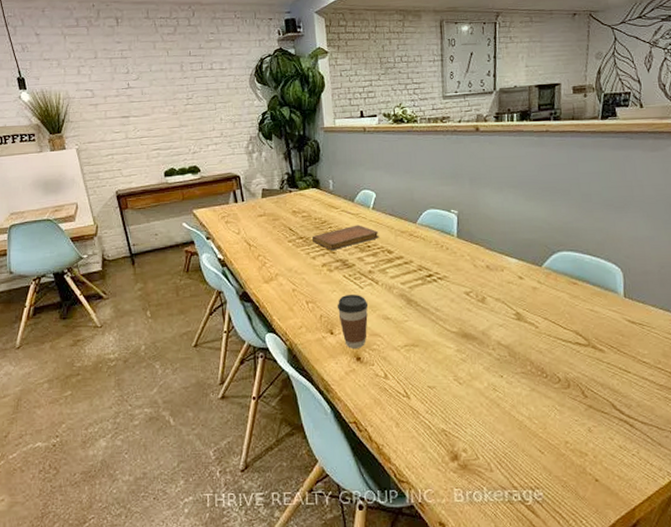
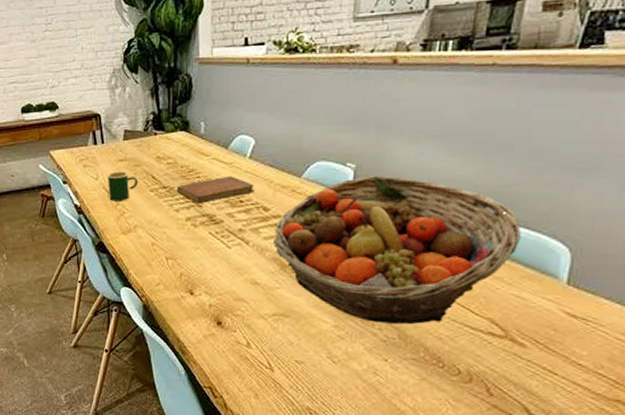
mug: none [248,225,278,253] -> present [107,171,139,202]
coffee cup: present [337,294,369,348] -> none [199,253,235,312]
fruit basket: none [399,219,587,344] -> present [274,176,521,325]

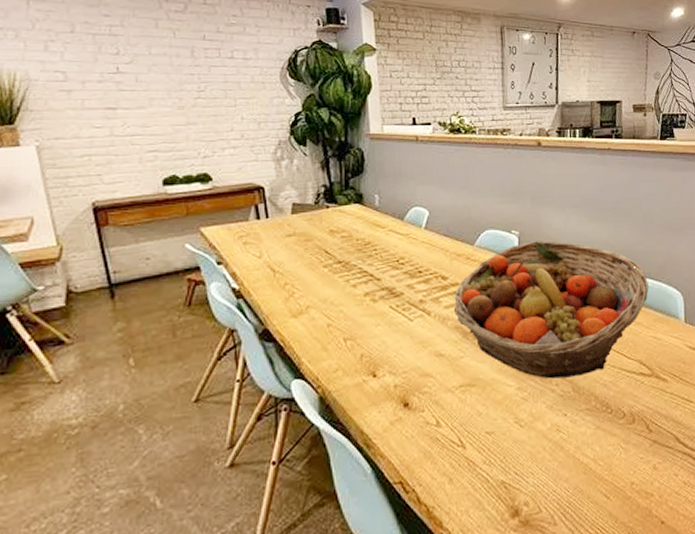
mug: present [107,171,139,202] -> none [272,247,310,281]
notebook: present [177,176,255,204] -> none [353,247,432,278]

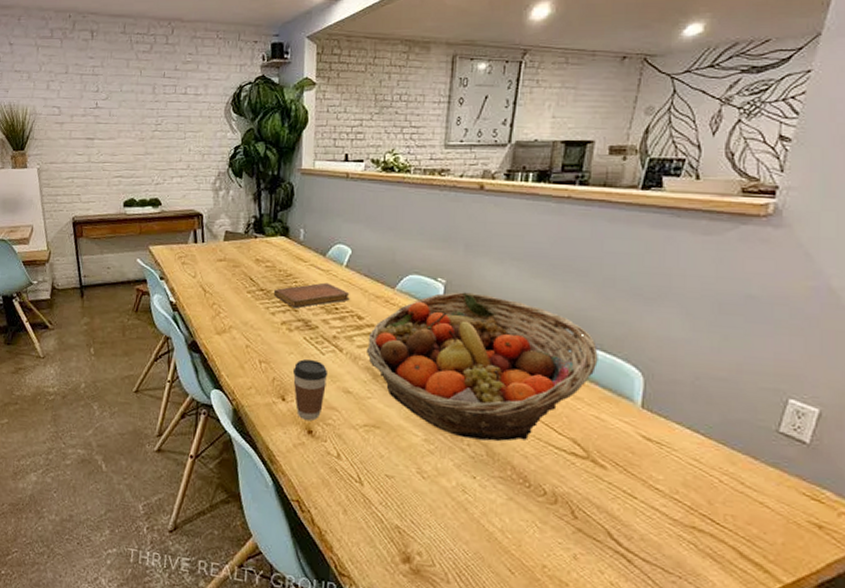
notebook: none [353,247,432,278] -> present [274,282,350,309]
coffee cup: none [381,327,419,393] -> present [292,359,329,421]

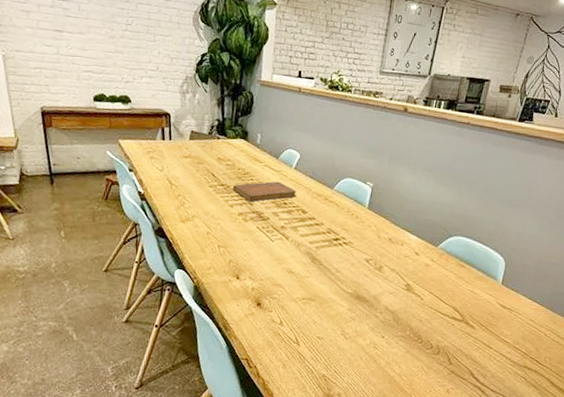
coffee cup: present [292,359,329,421] -> none [246,244,276,295]
fruit basket: present [367,292,598,442] -> none [308,193,477,310]

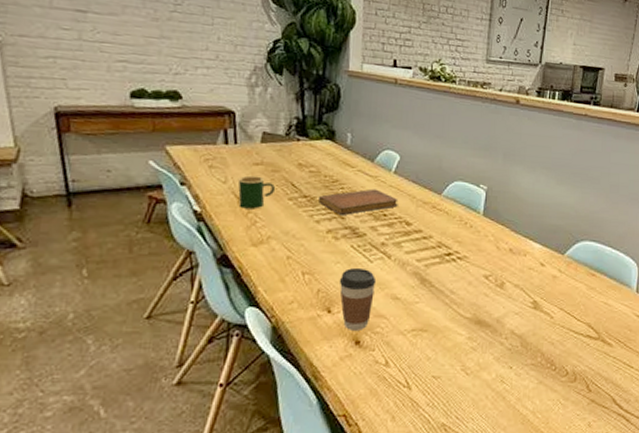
mug: none [171,166,200,193] -> present [237,175,276,209]
coffee cup: none [246,244,276,295] -> present [339,267,377,330]

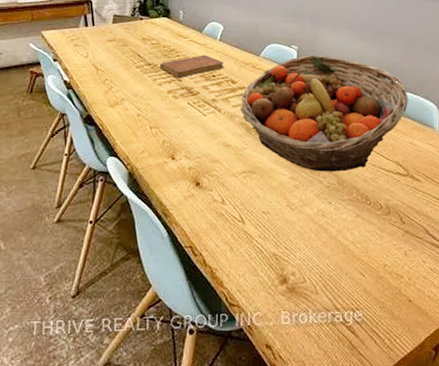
mug: present [237,175,276,209] -> none [96,50,126,77]
coffee cup: present [339,267,377,330] -> none [180,120,210,174]
fruit basket: none [415,197,607,333] -> present [241,55,408,172]

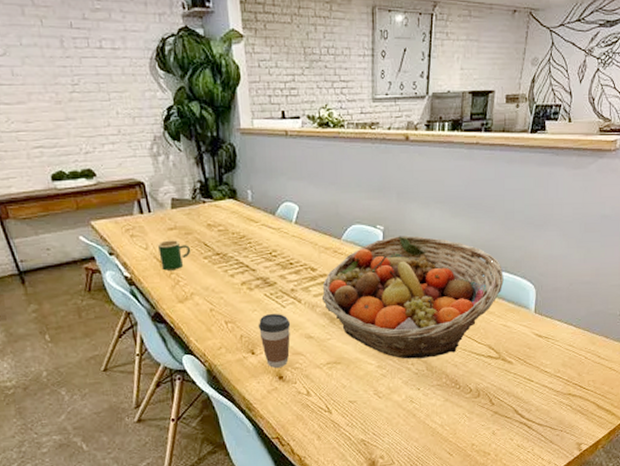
mug: none [96,50,126,77] -> present [157,240,191,271]
notebook: present [160,55,224,79] -> none [230,240,302,268]
coffee cup: none [180,120,210,174] -> present [258,313,291,368]

